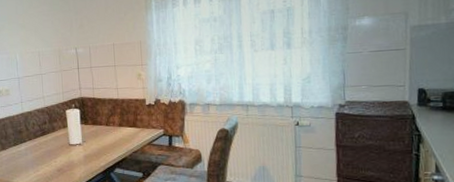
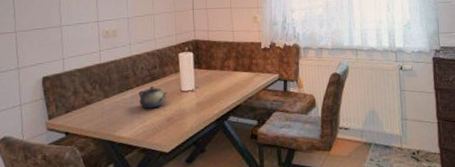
teapot: none [31,140,58,160] -> present [138,86,168,109]

